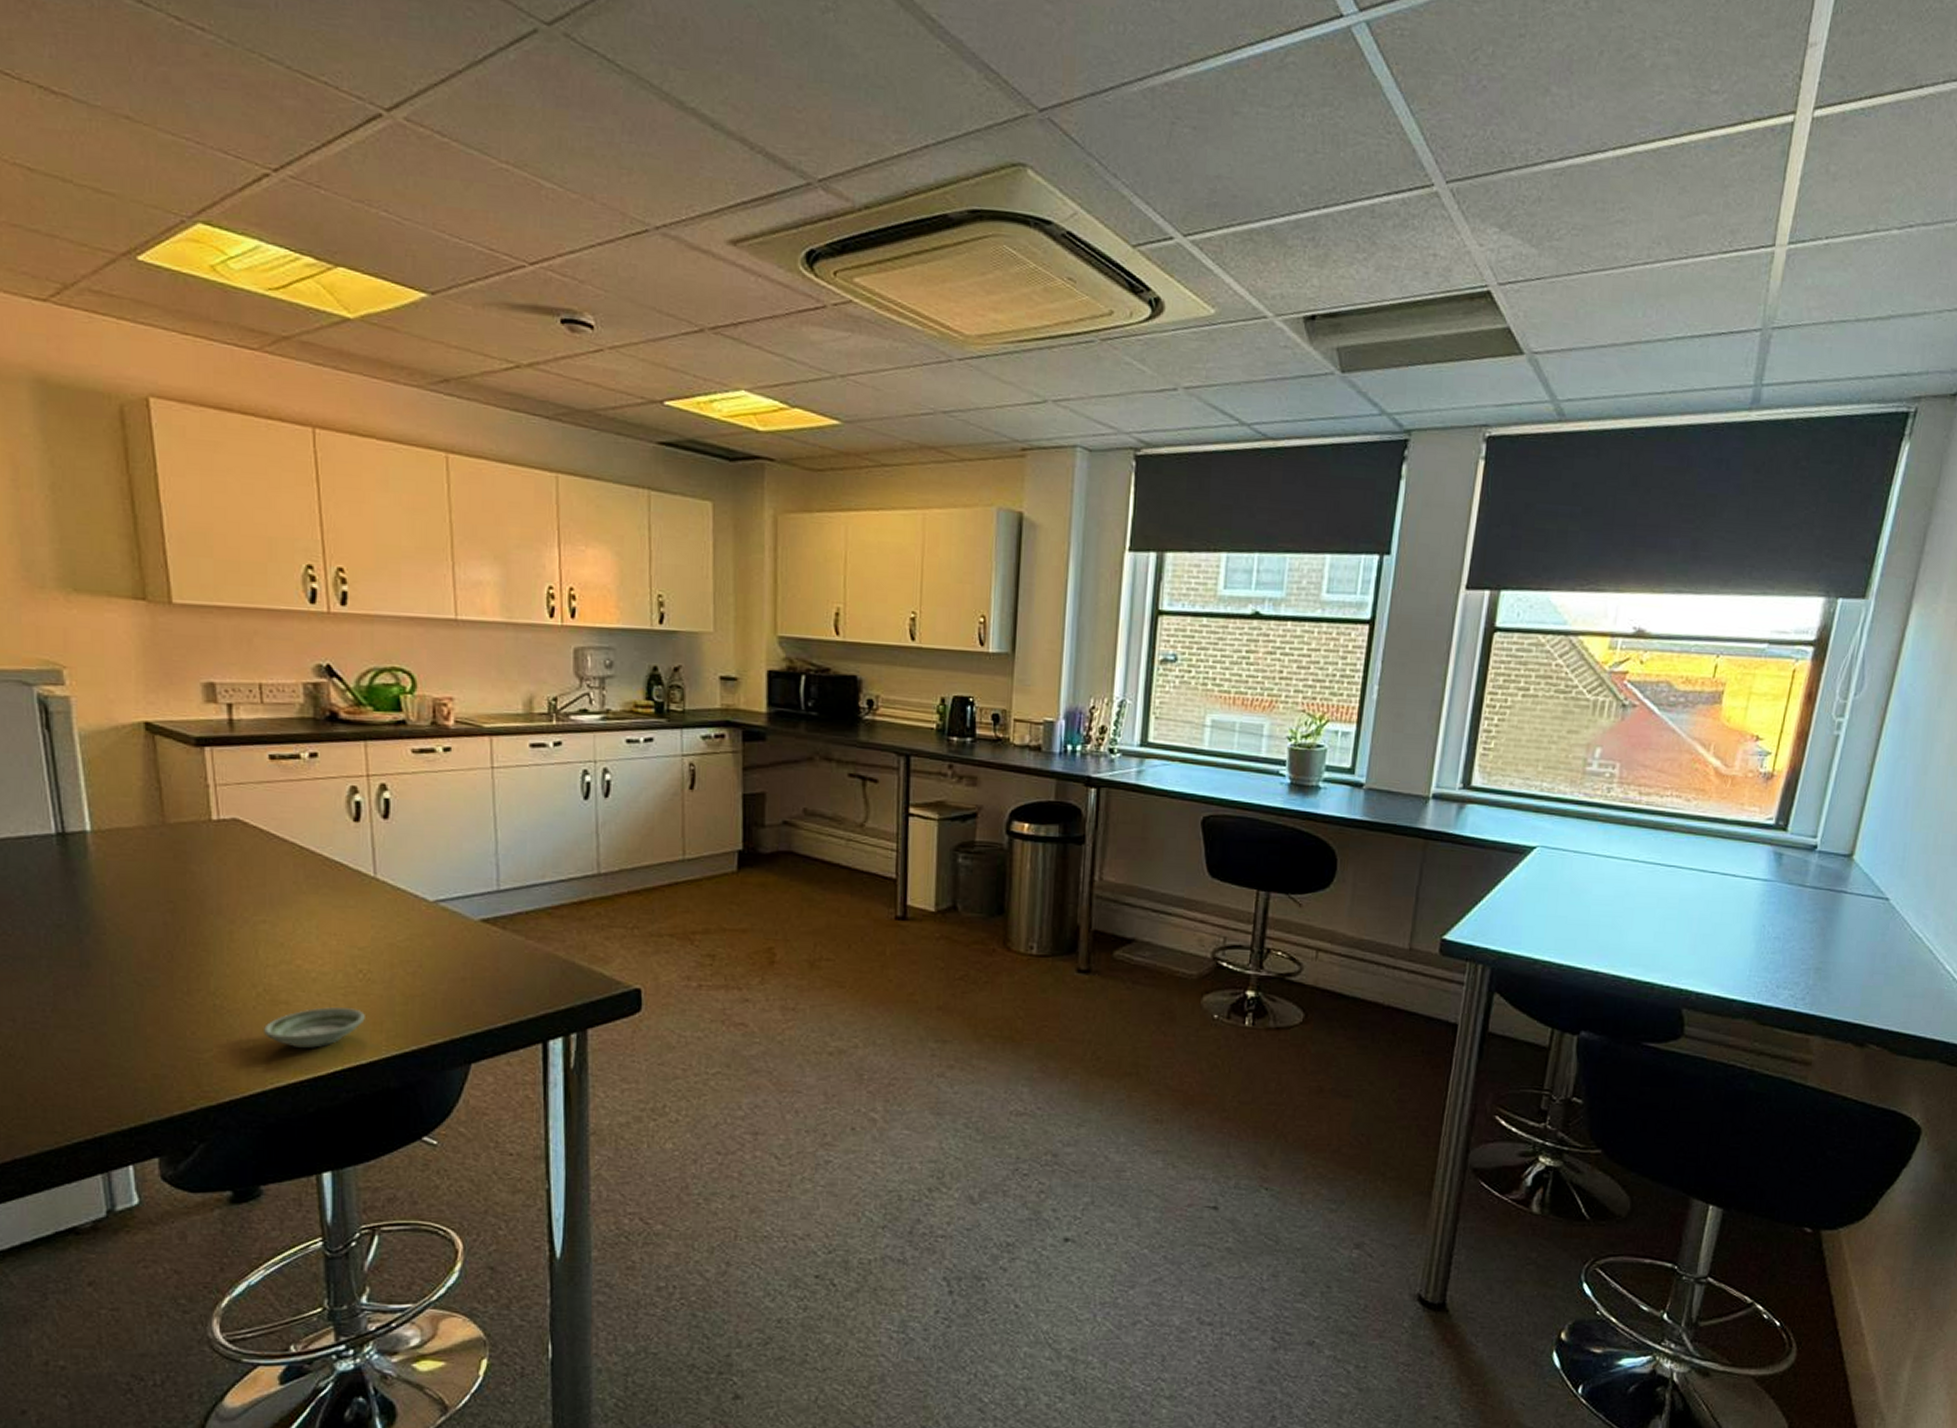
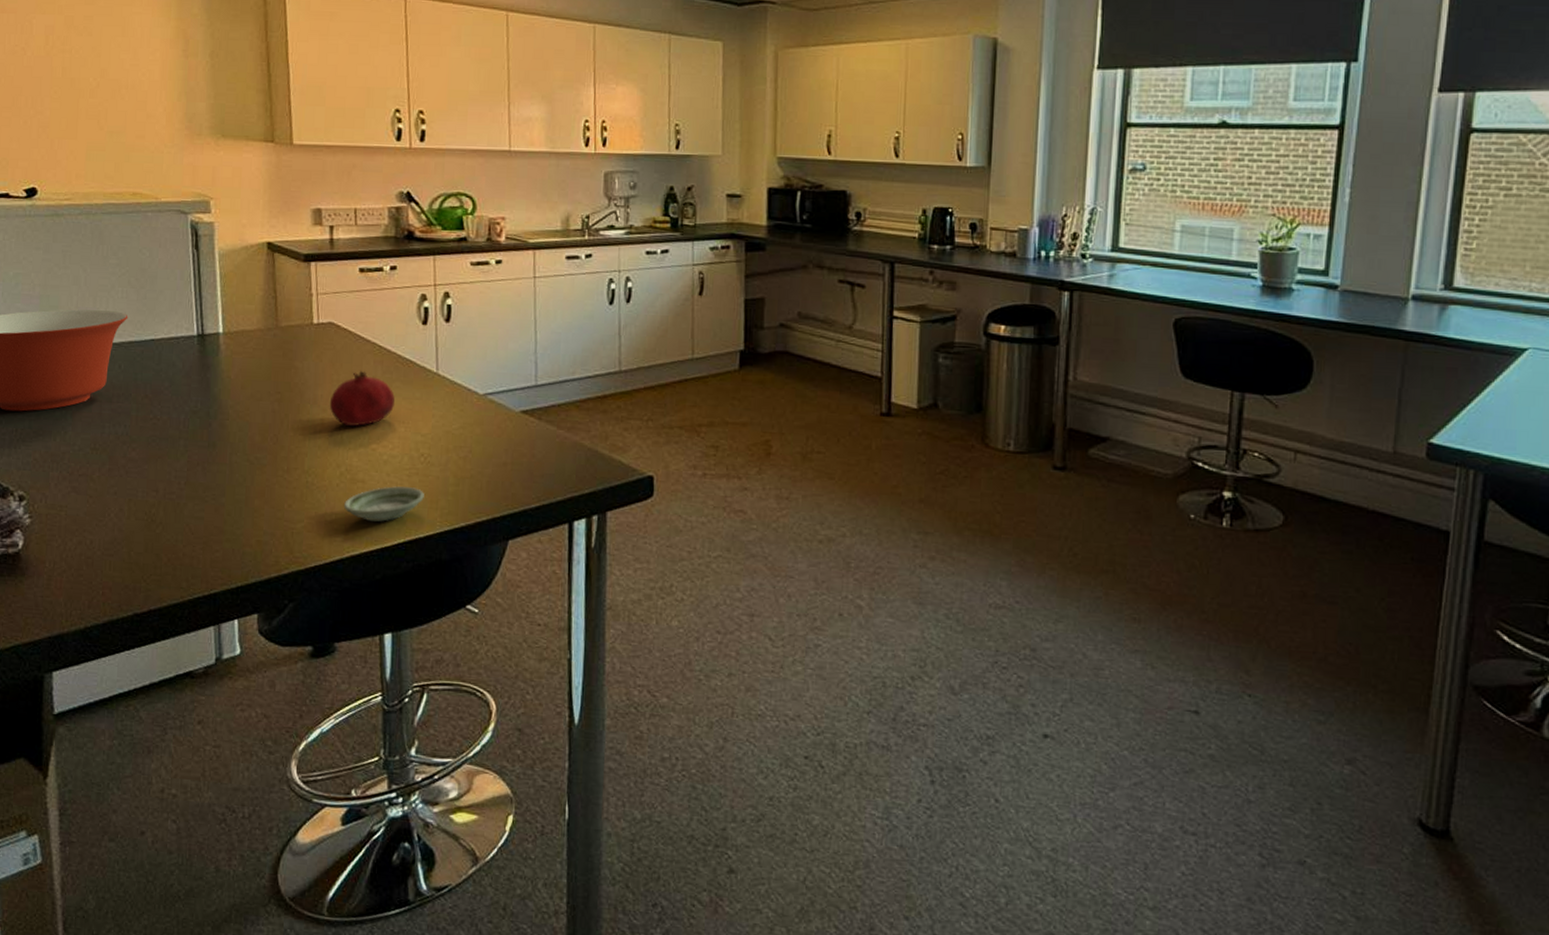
fruit: none [238,874,322,941] -> present [329,370,395,427]

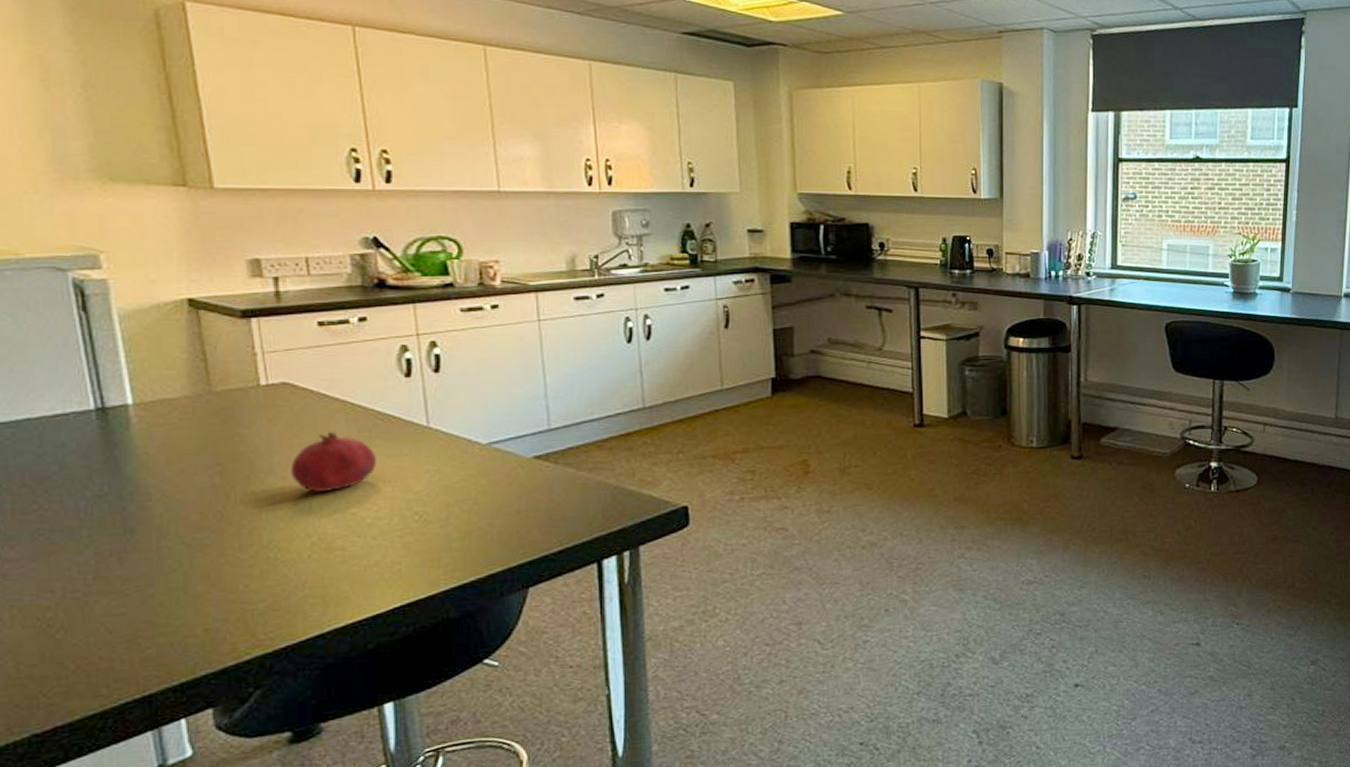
saucer: present [343,486,424,522] -> none [318,548,422,590]

